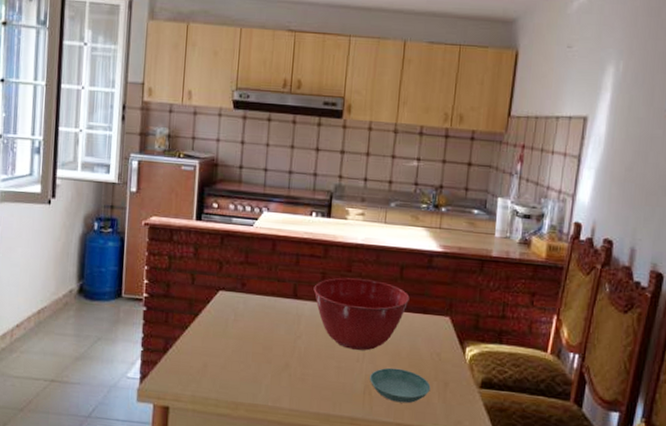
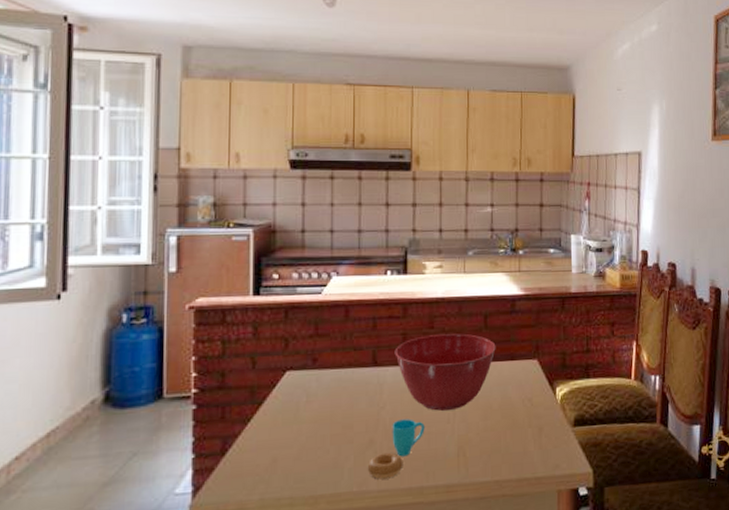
cup: none [281,350,336,401] -> present [367,419,425,480]
saucer: present [370,368,431,404] -> none [463,421,526,459]

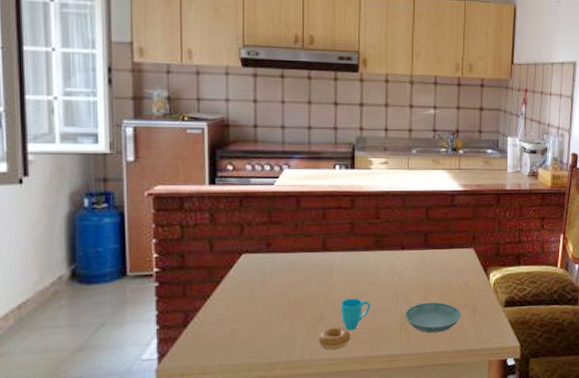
mixing bowl: present [394,333,496,411] -> none [343,224,436,292]
saucer: none [463,421,526,459] -> present [405,302,461,333]

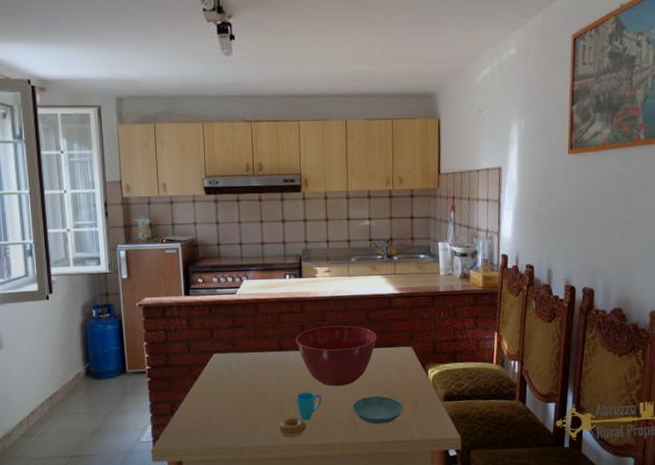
mixing bowl: none [343,224,436,292] -> present [295,325,377,386]

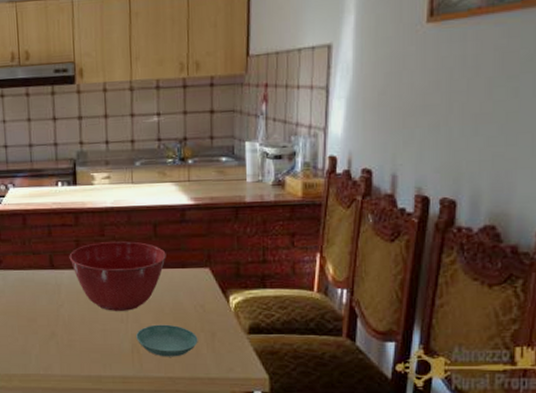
cup: present [279,392,322,437] -> none [51,317,100,366]

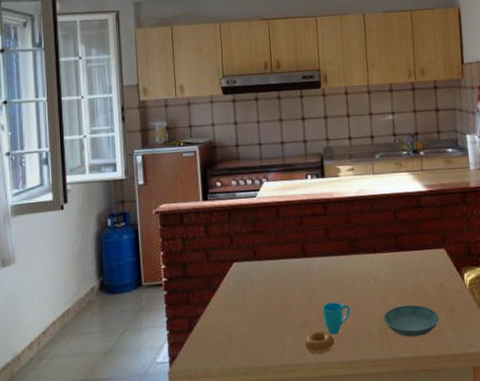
cup: none [51,317,100,366] -> present [304,302,350,354]
mixing bowl: present [69,241,166,311] -> none [319,227,407,295]

